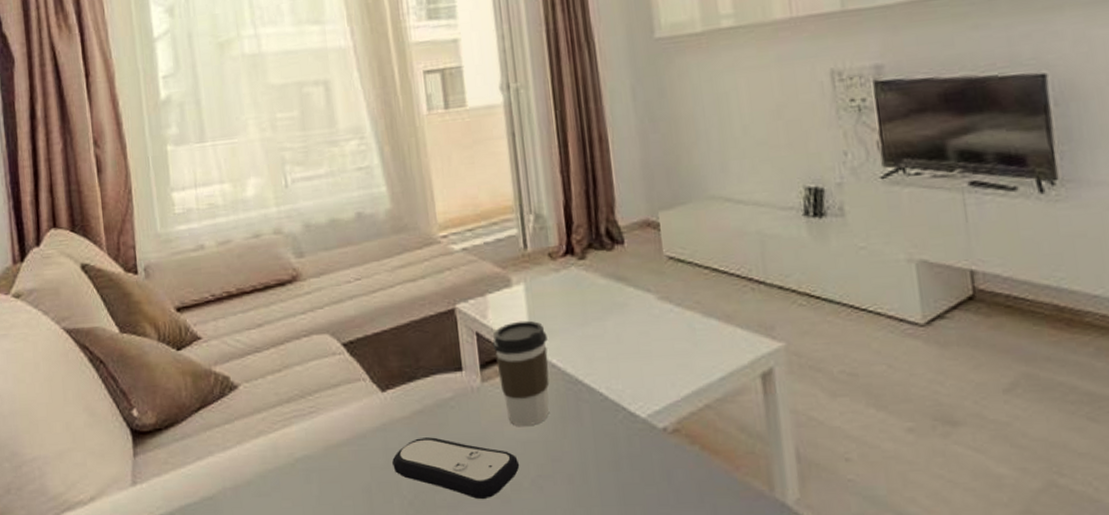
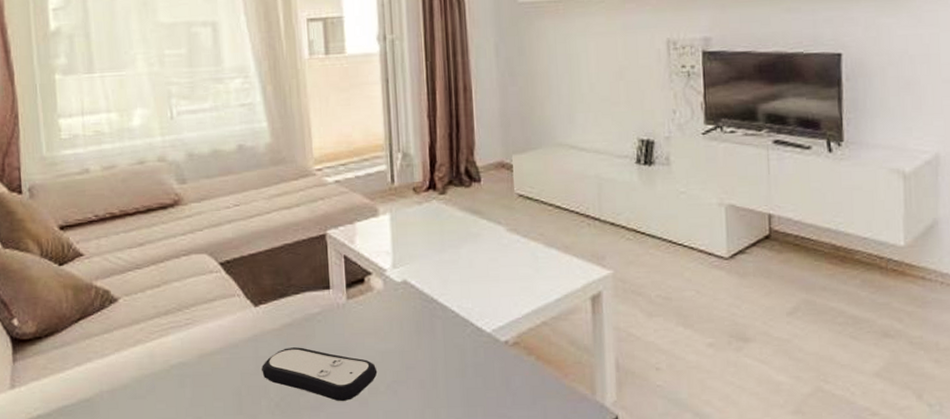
coffee cup: present [493,320,550,427] -> none [359,246,408,339]

